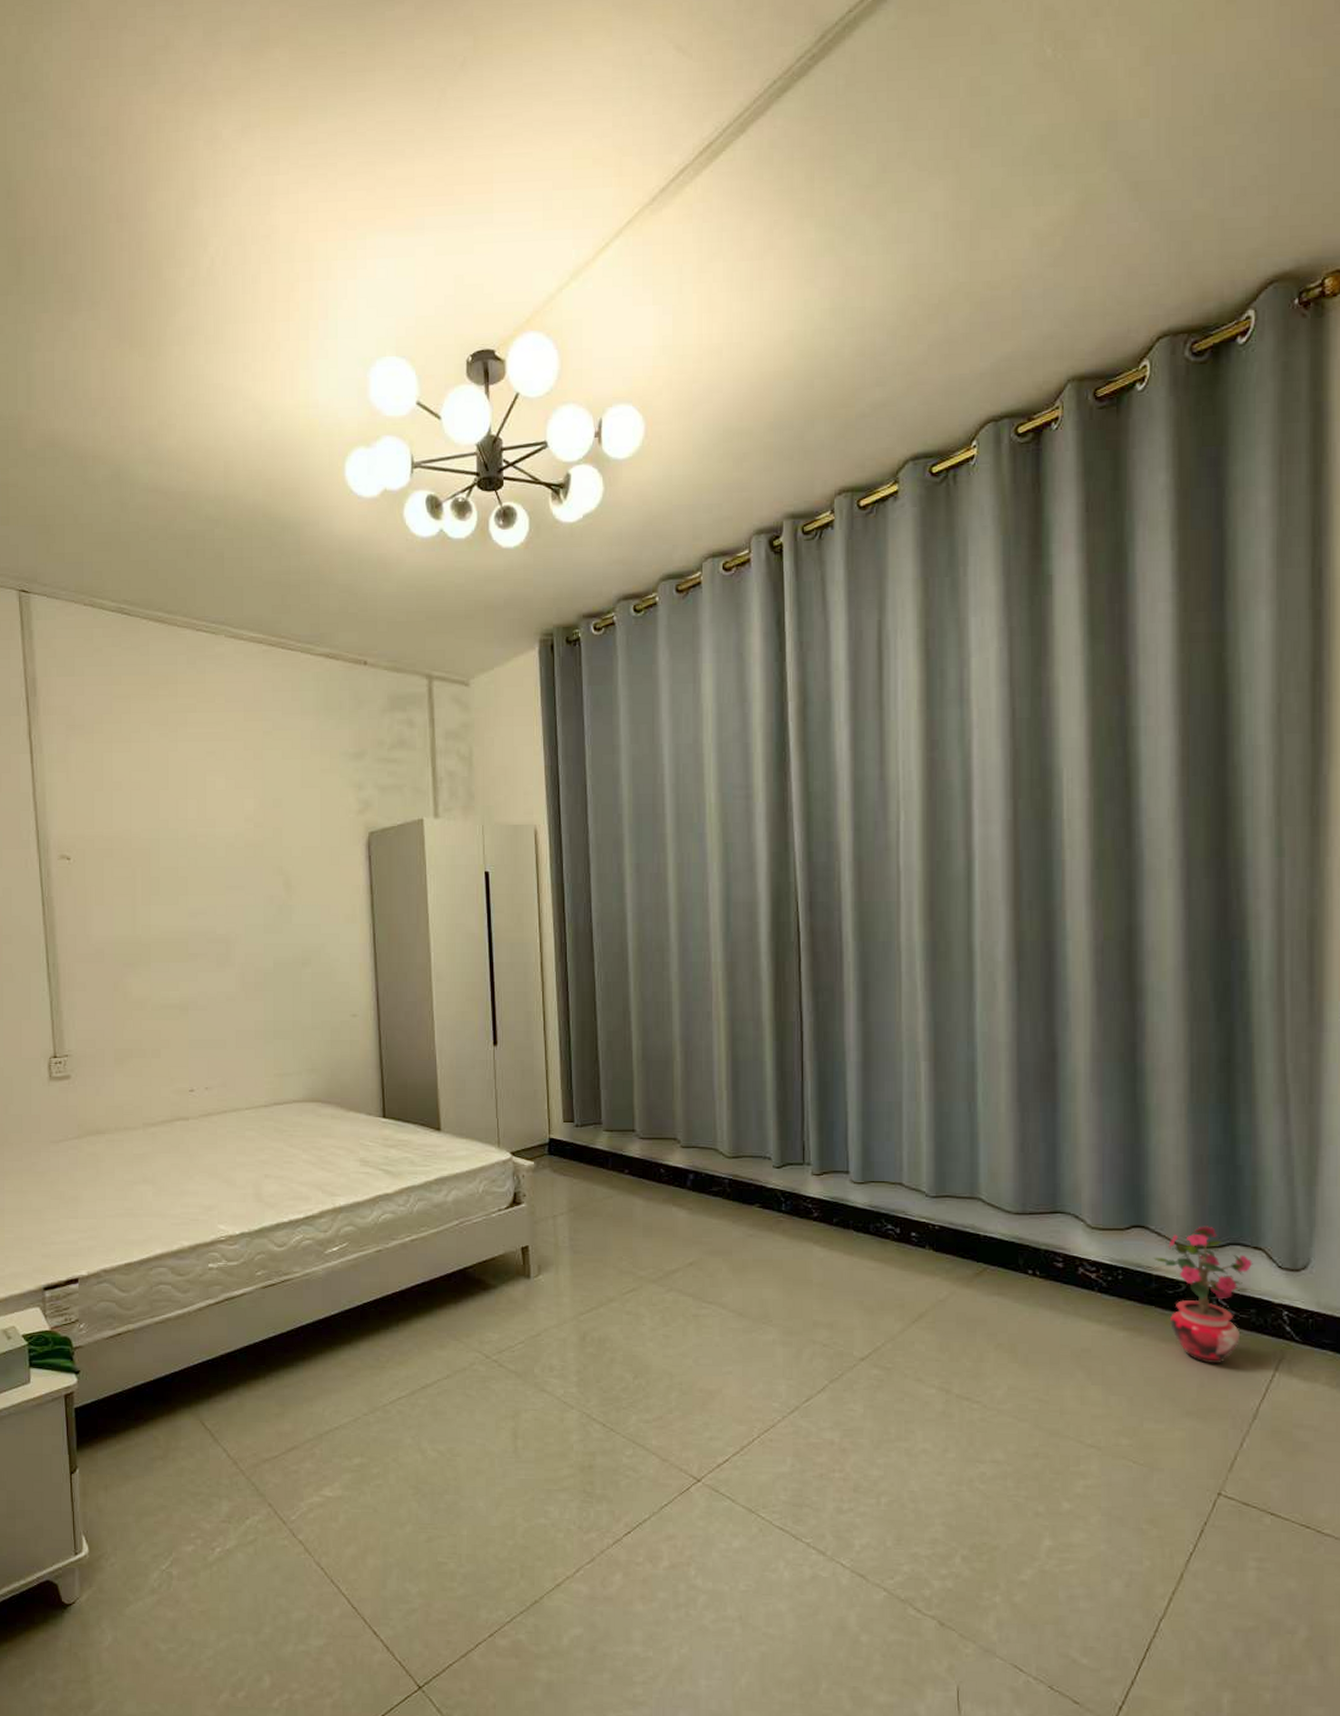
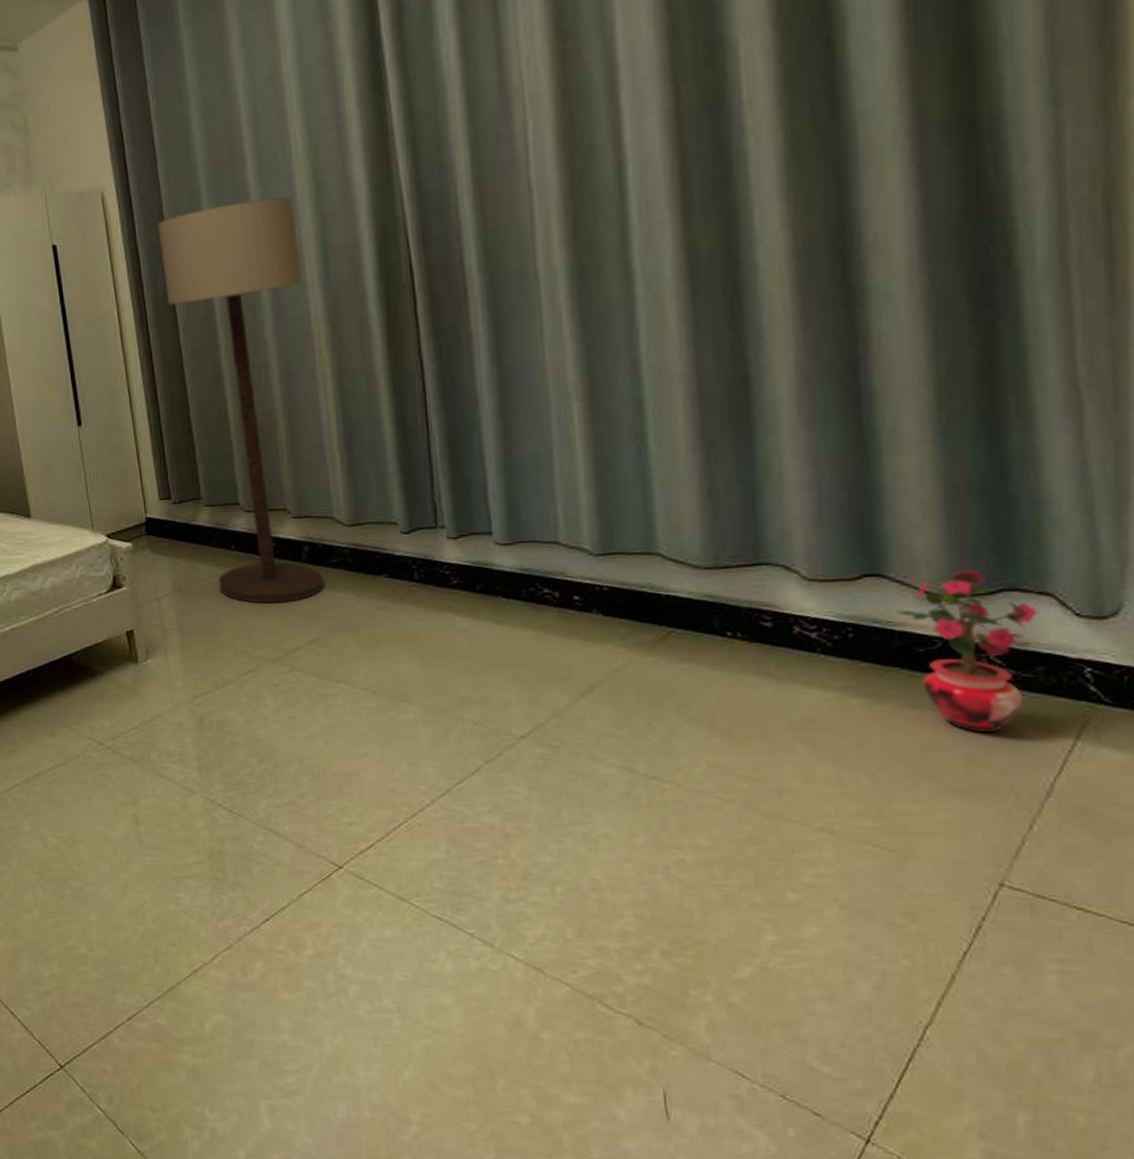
floor lamp: none [583,851,707,1227] -> present [157,197,325,604]

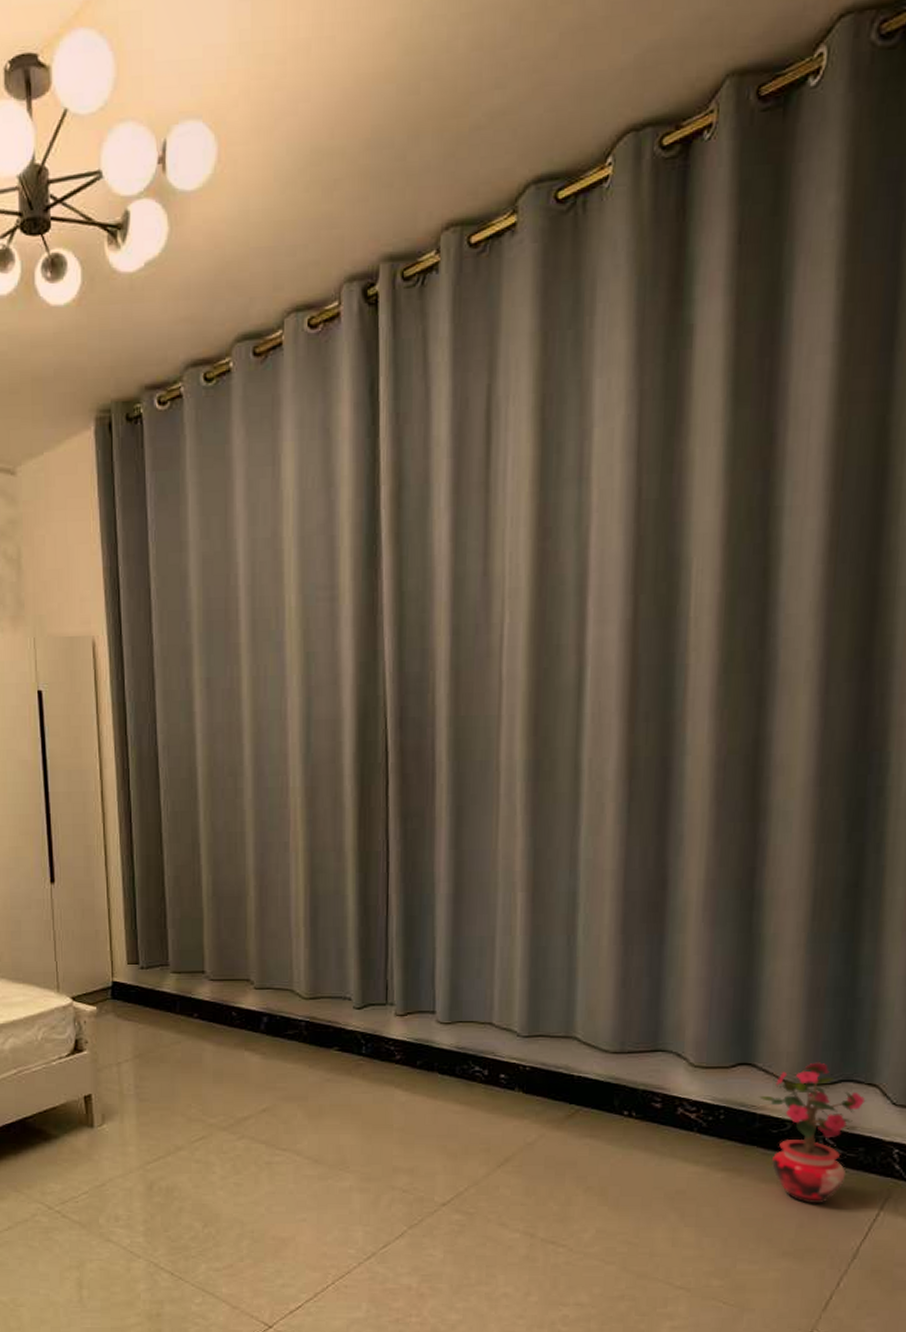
floor lamp: present [157,197,325,604] -> none [147,663,285,1072]

